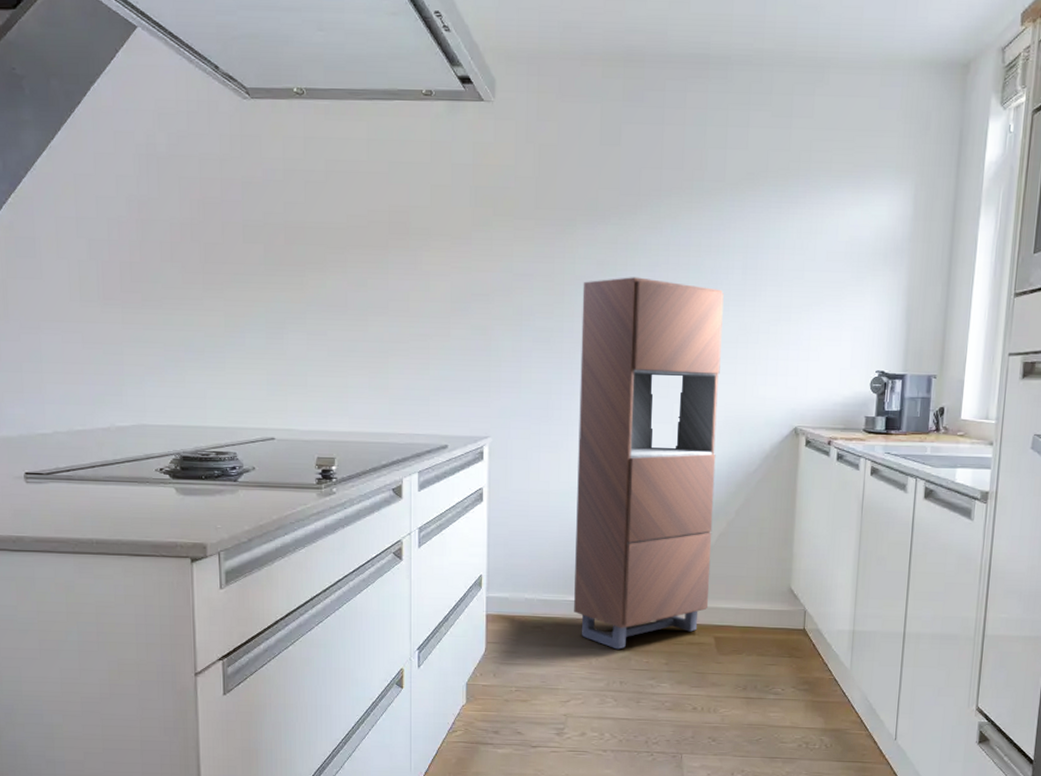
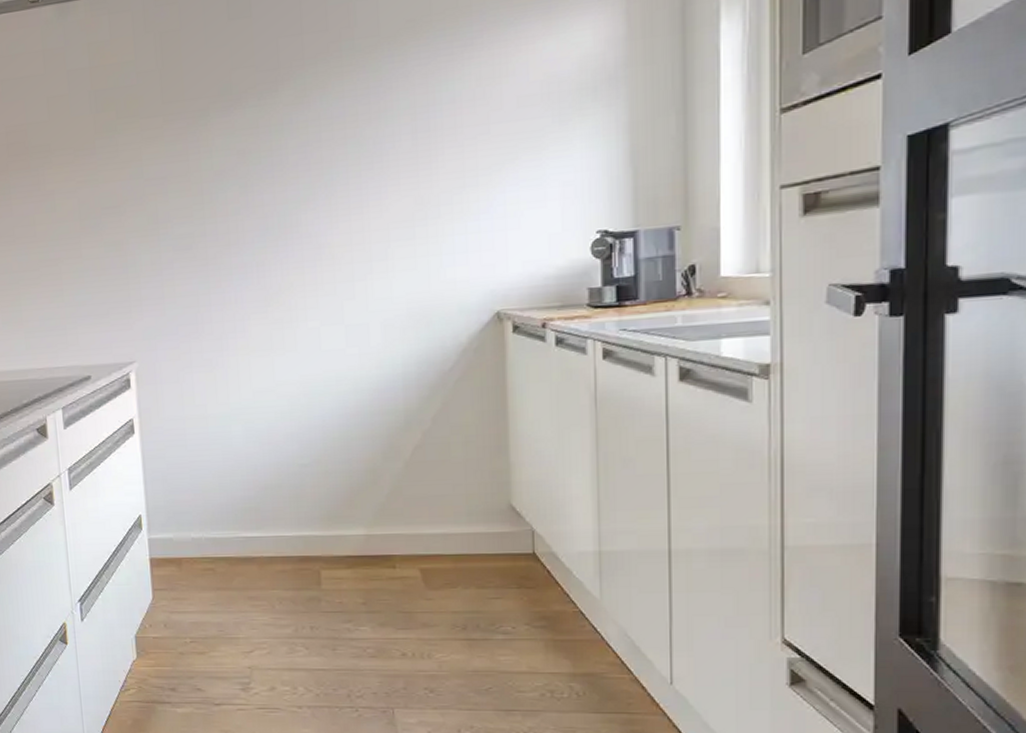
storage cabinet: present [574,277,724,650] -> none [223,161,409,590]

